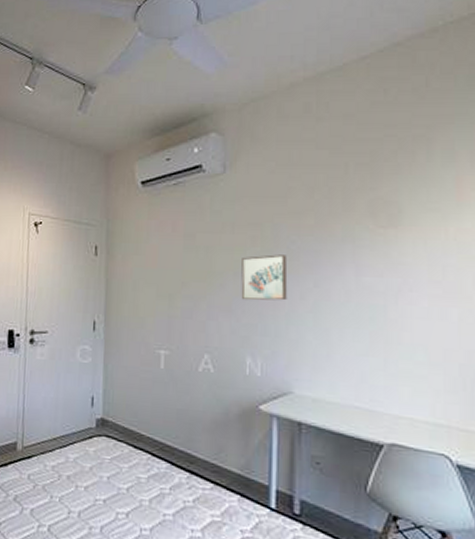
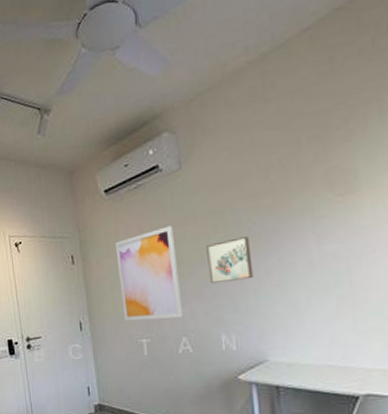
wall art: none [143,230,209,332] -> present [115,225,184,322]

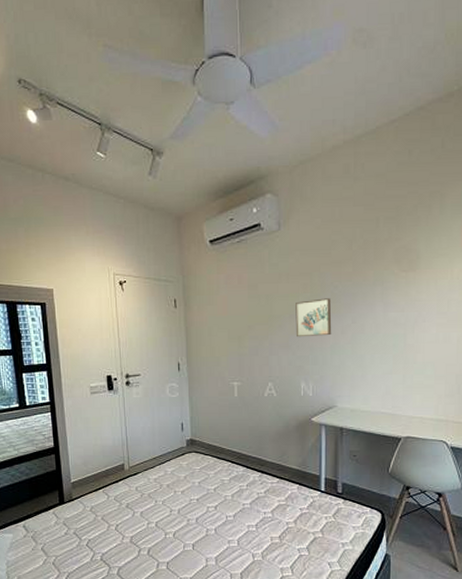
wall art: present [115,225,184,322] -> none [216,281,271,365]

